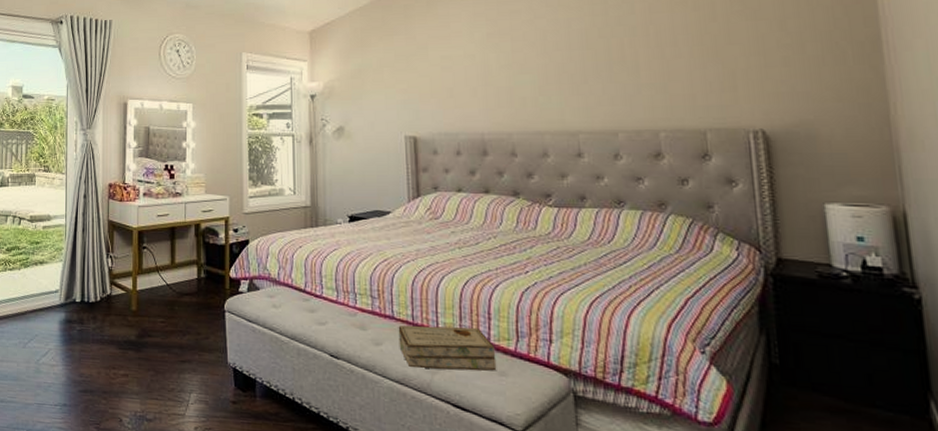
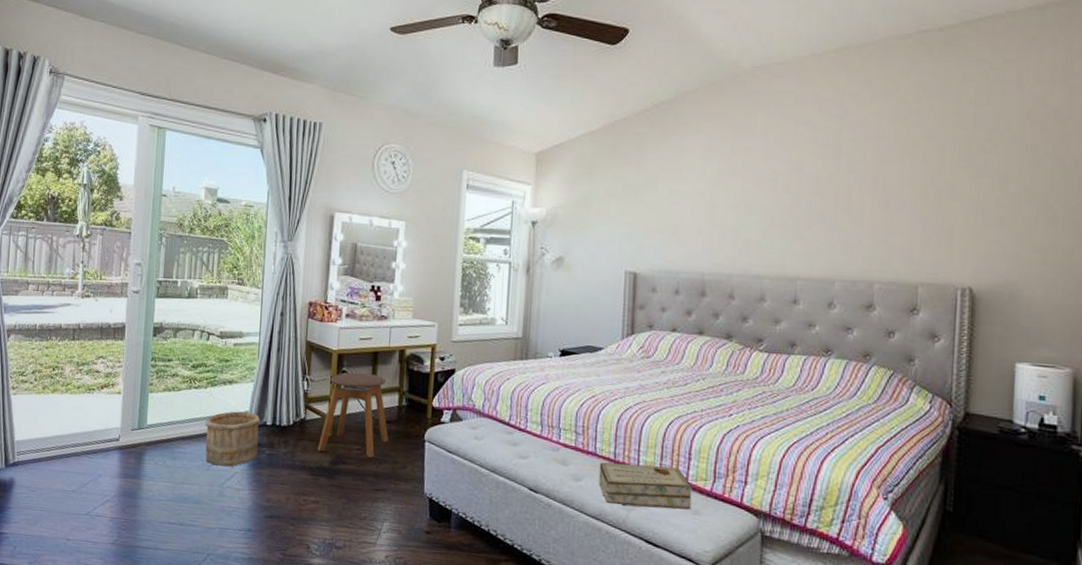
wooden bucket: none [20,290,70,343] -> present [205,411,260,466]
stool: none [124,248,190,330] -> present [317,372,389,458]

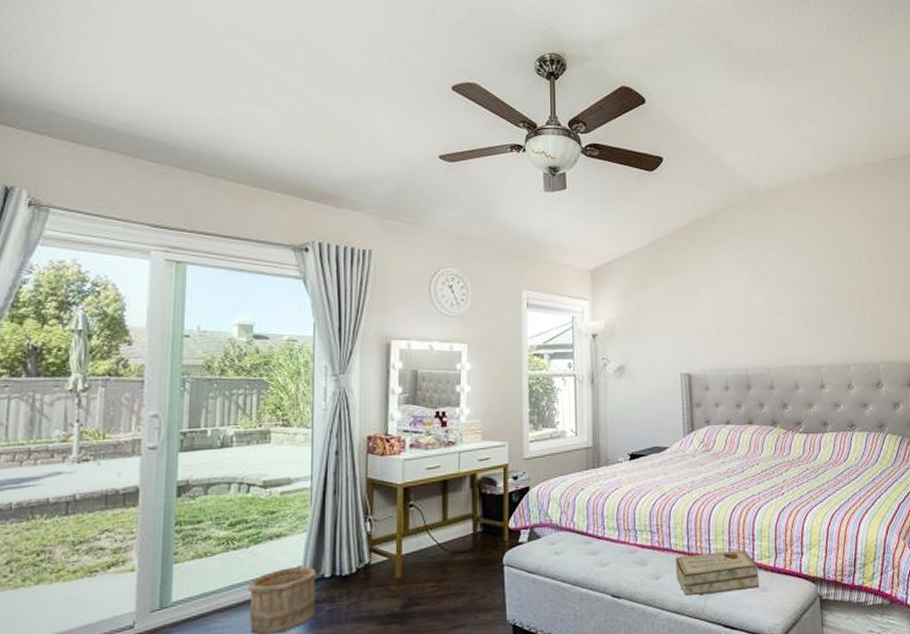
stool: present [317,372,389,458] -> none [386,503,465,596]

